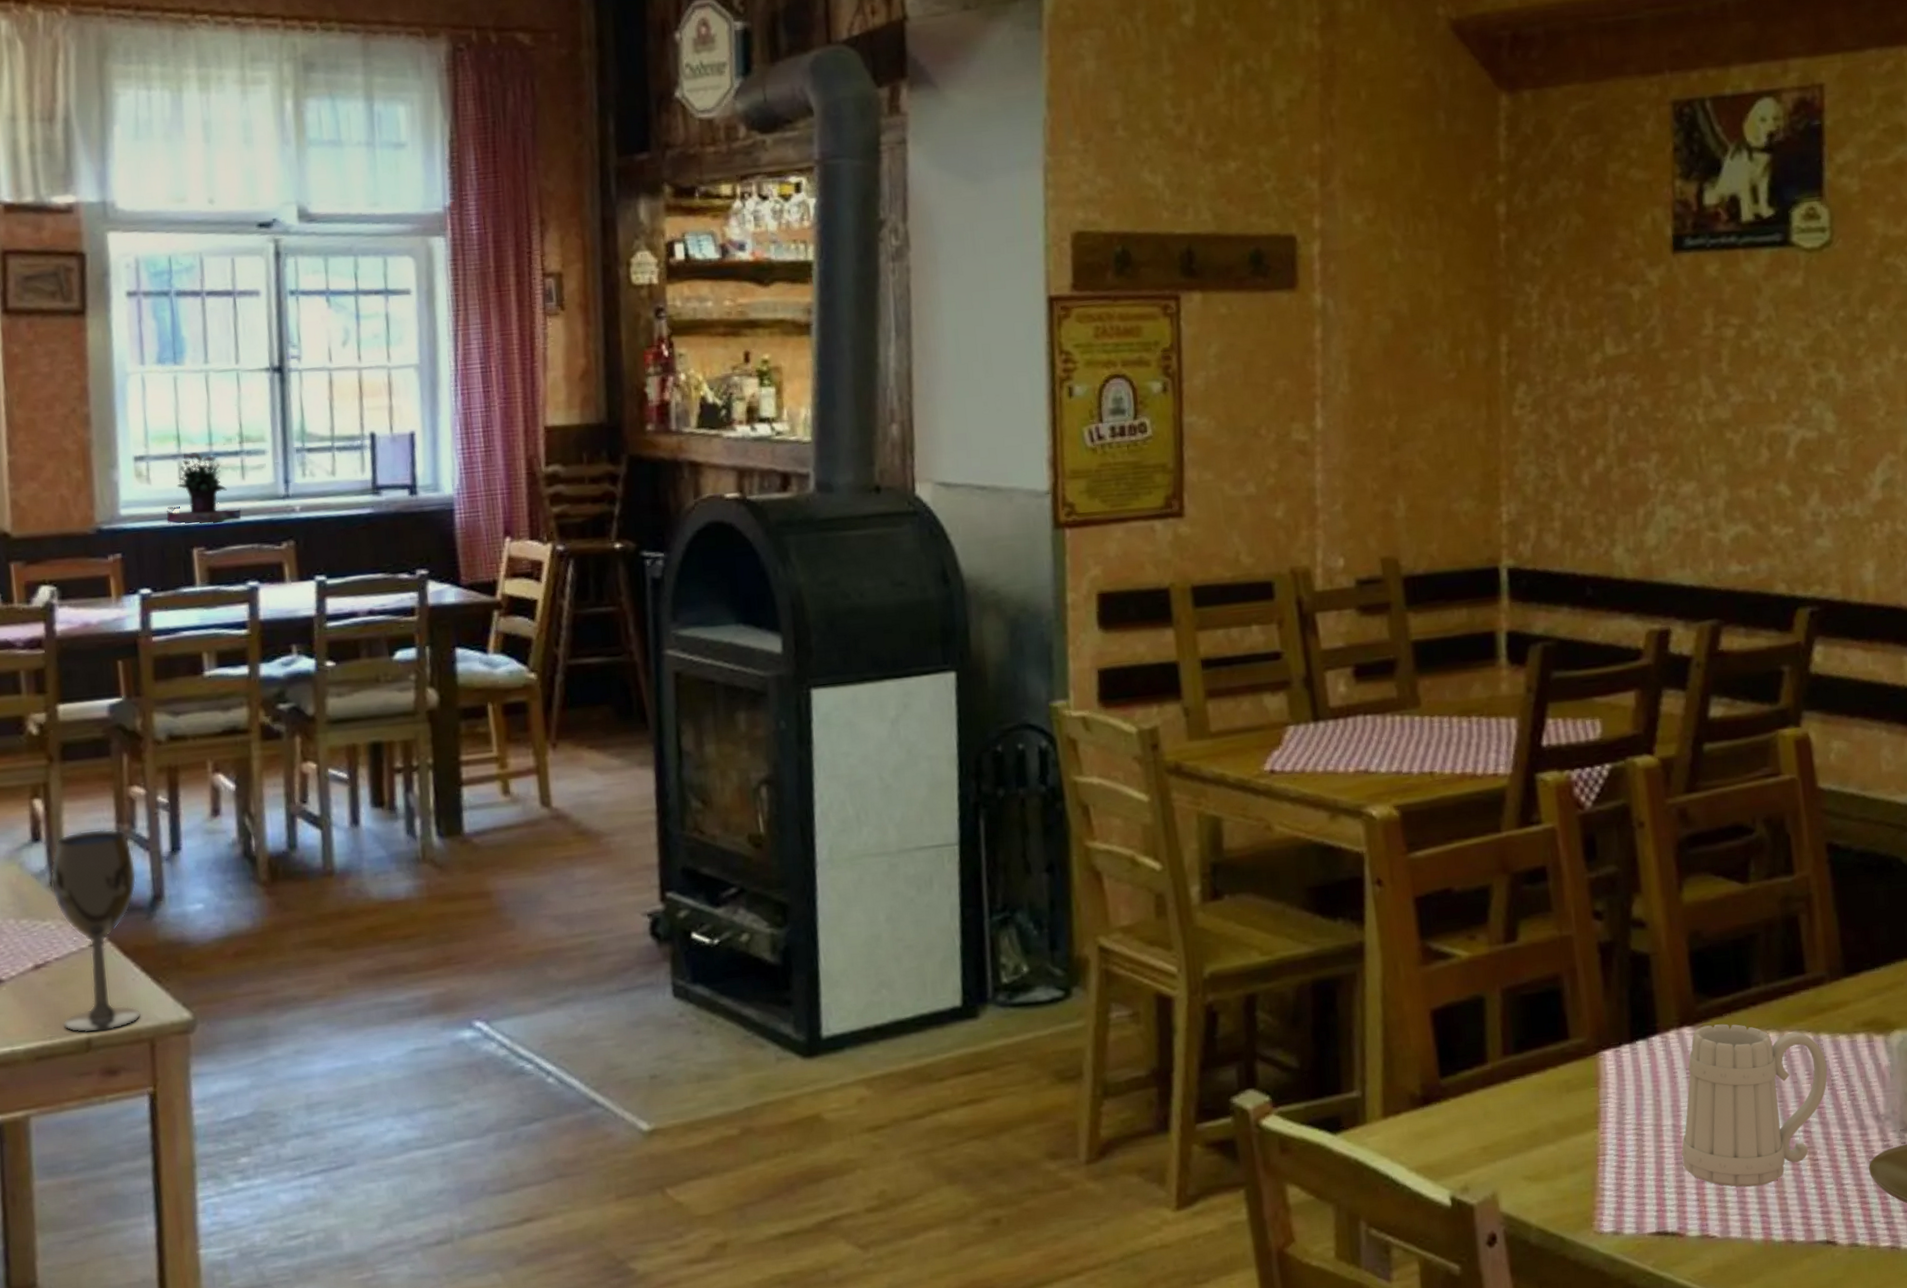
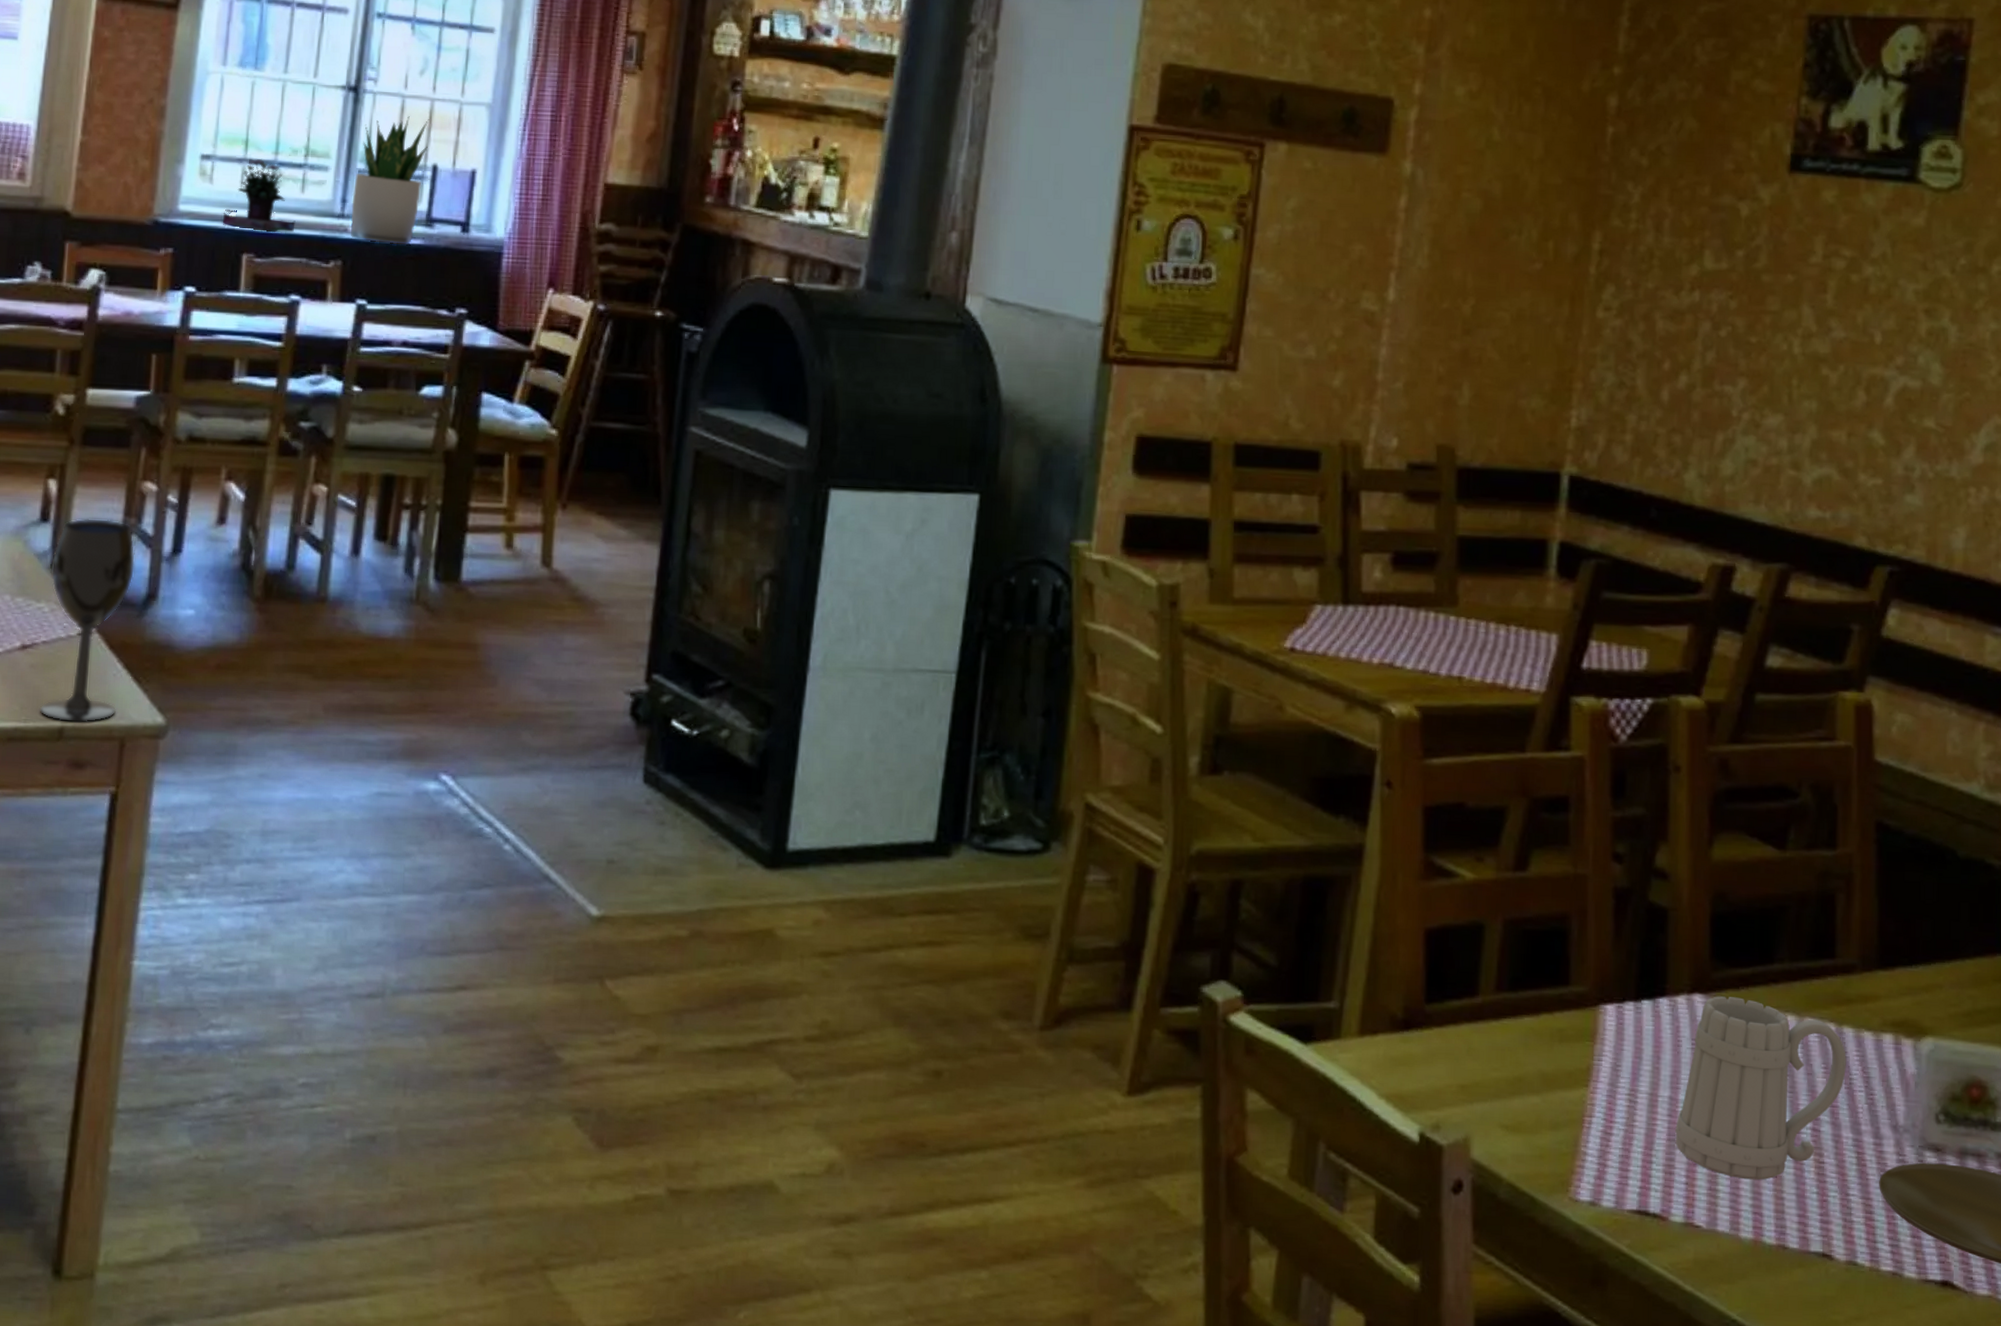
planter: none [293,388,363,518] -> present [351,116,429,245]

